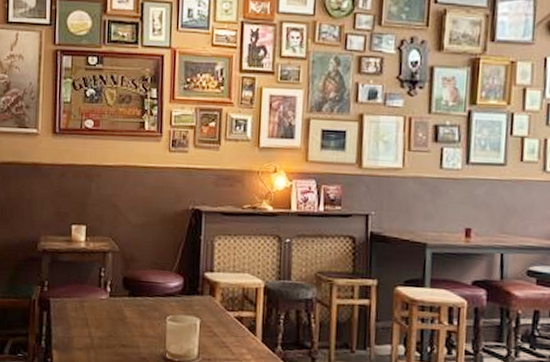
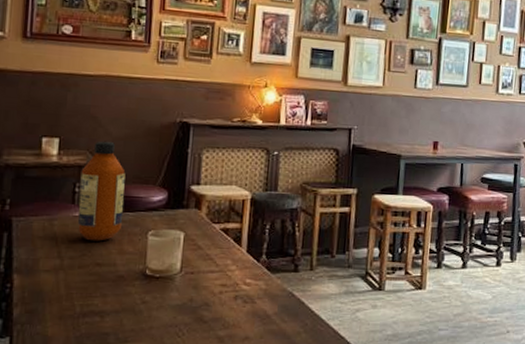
bottle: none [104,228,144,324] -> present [78,141,126,241]

